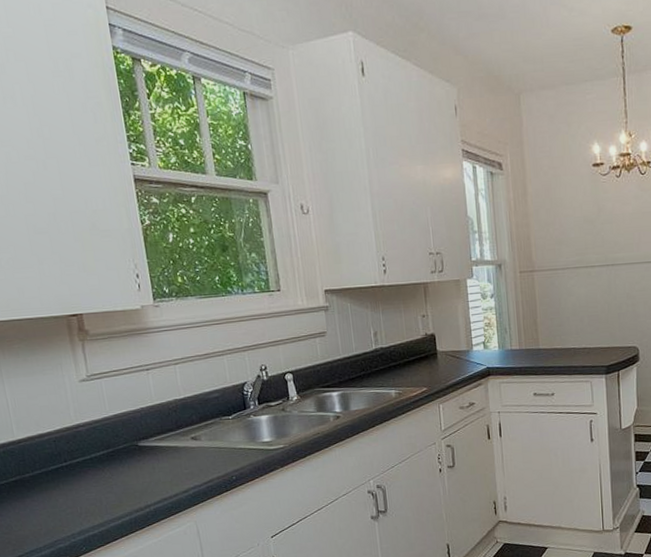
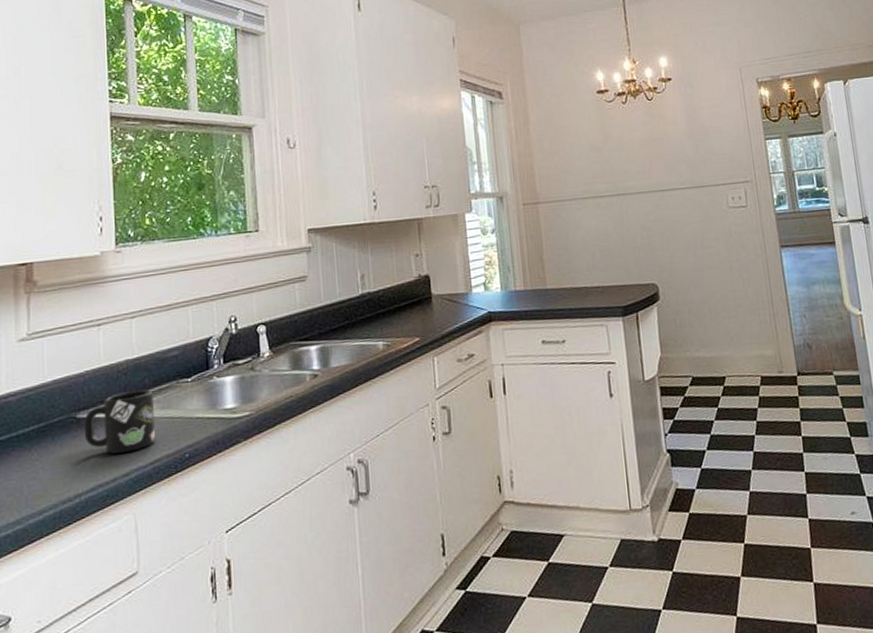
mug: none [144,424,206,475] -> present [84,389,155,454]

